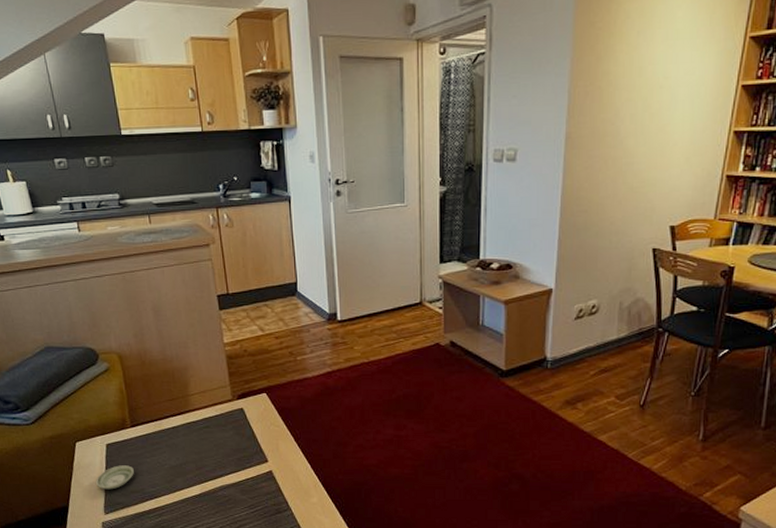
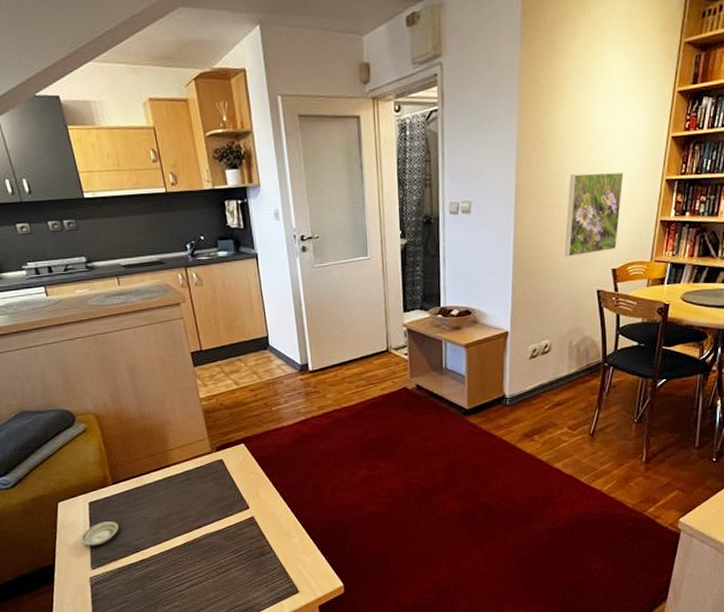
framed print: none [617,122,687,212] -> present [564,172,624,257]

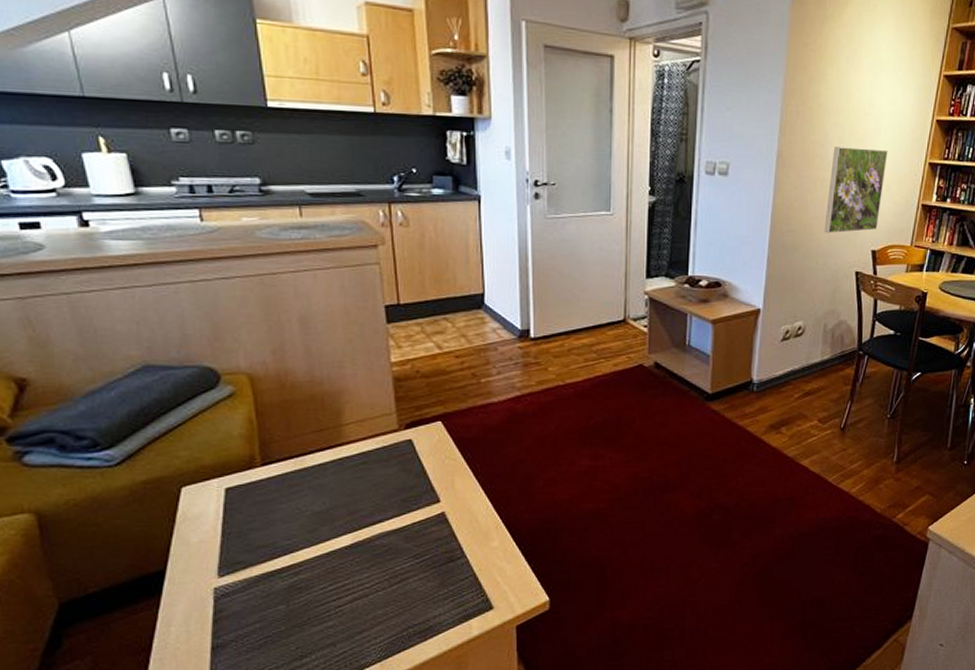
saucer: present [80,521,119,546] -> none [206,514,263,546]

